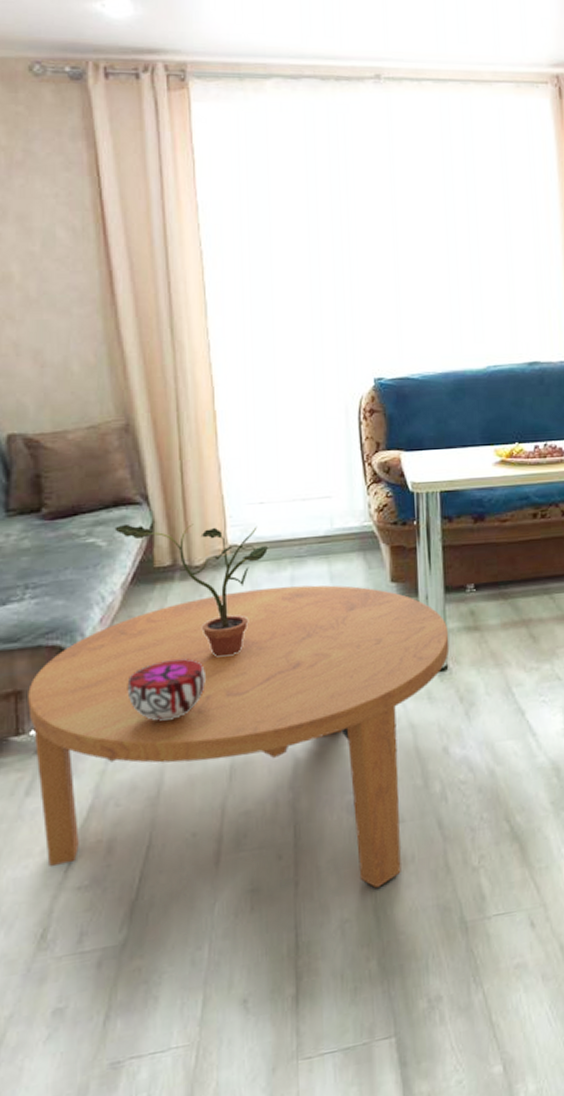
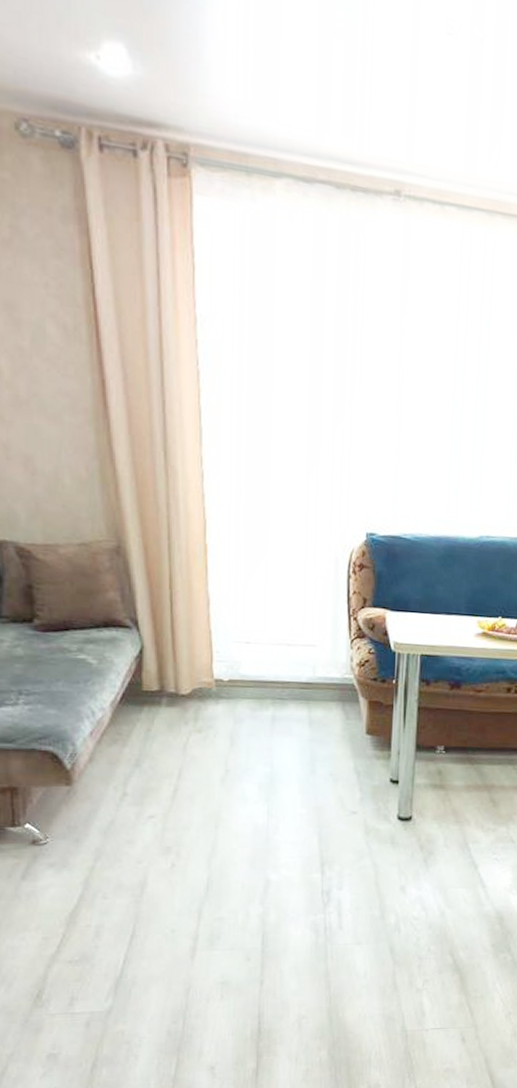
coffee table: present [28,585,450,888] -> none [23,723,416,994]
potted plant: present [114,523,268,657] -> none [105,645,252,782]
decorative bowl: present [127,658,206,721] -> none [115,777,188,831]

